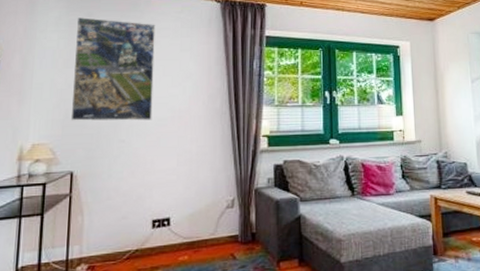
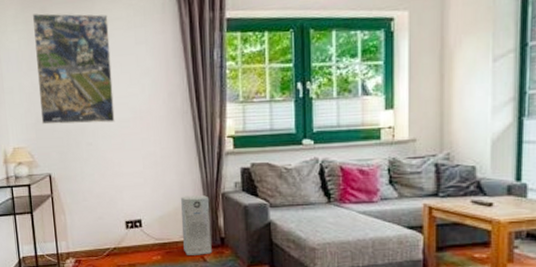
air purifier: none [212,191,243,253] -> present [181,195,212,255]

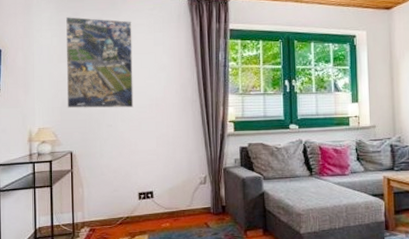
air purifier: present [181,195,212,255] -> none [188,170,214,222]

